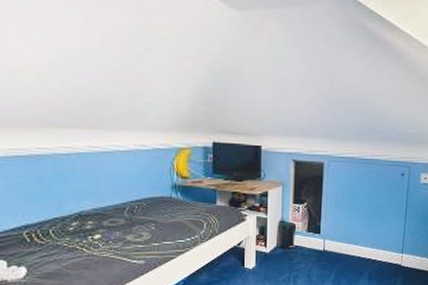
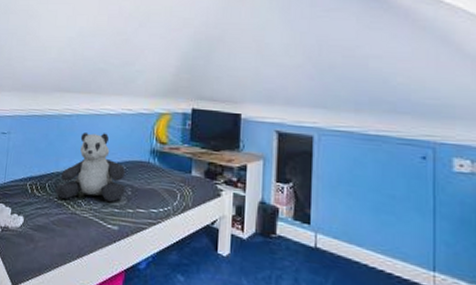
teddy bear: none [62,171,149,243] -> present [55,133,126,202]

